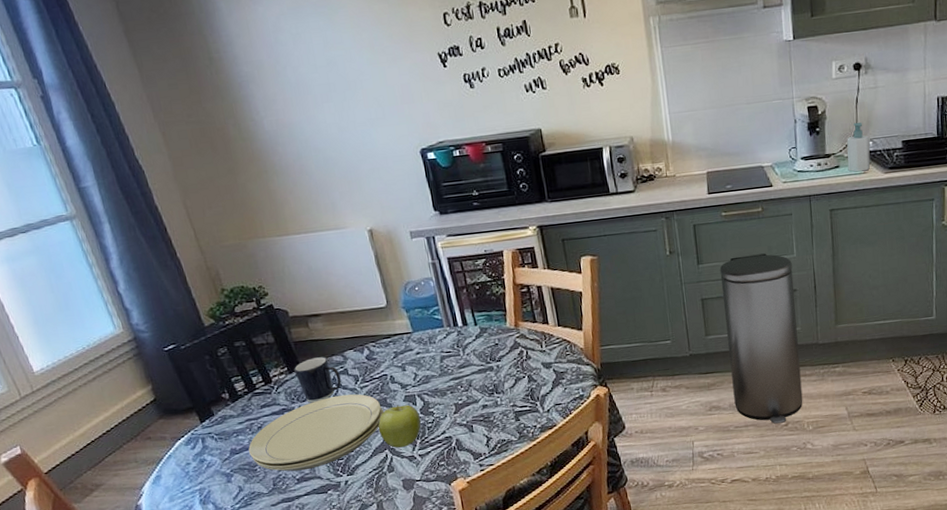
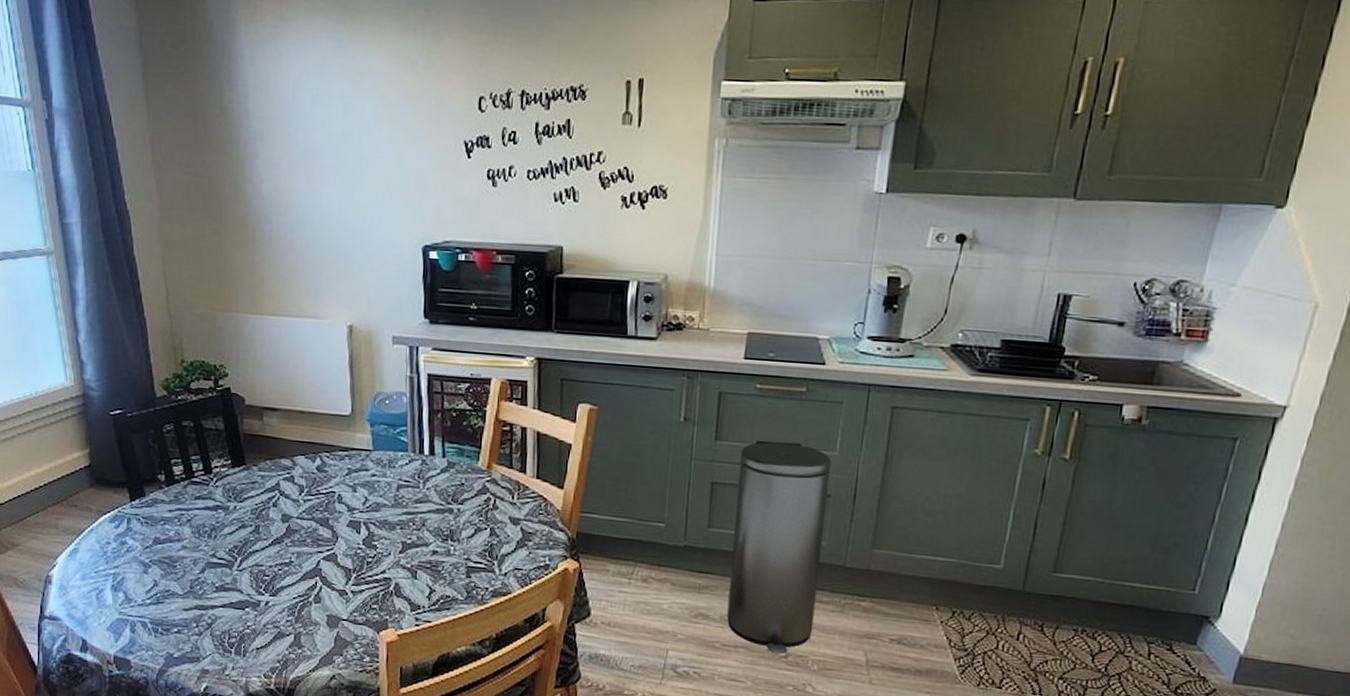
plate: present [248,394,384,472] -> none [173,503,323,580]
mug: present [293,357,342,403] -> none [237,455,285,506]
fruit: present [378,405,422,448] -> none [313,529,362,578]
soap bottle: present [847,122,871,172] -> none [924,306,961,368]

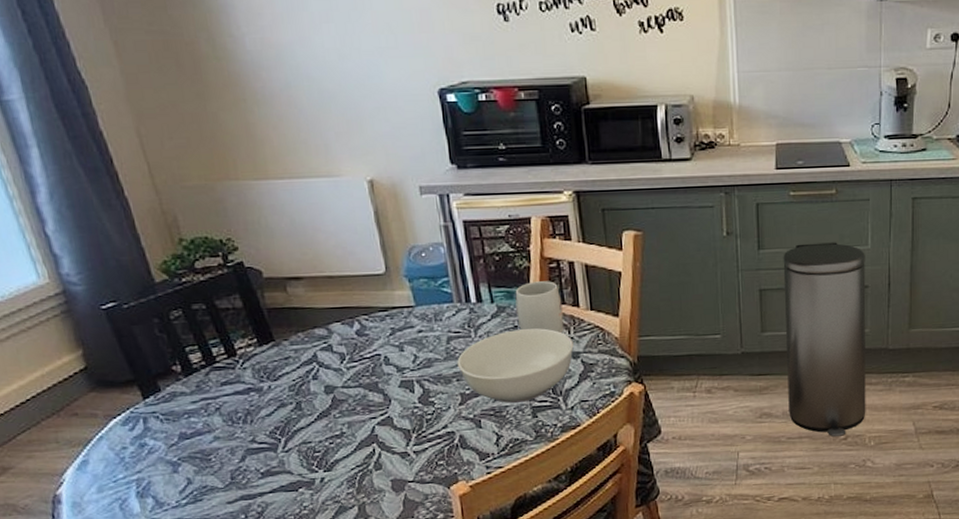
bowl: none [403,487,515,560] -> present [457,328,574,403]
mug: none [465,442,510,498] -> present [515,281,564,334]

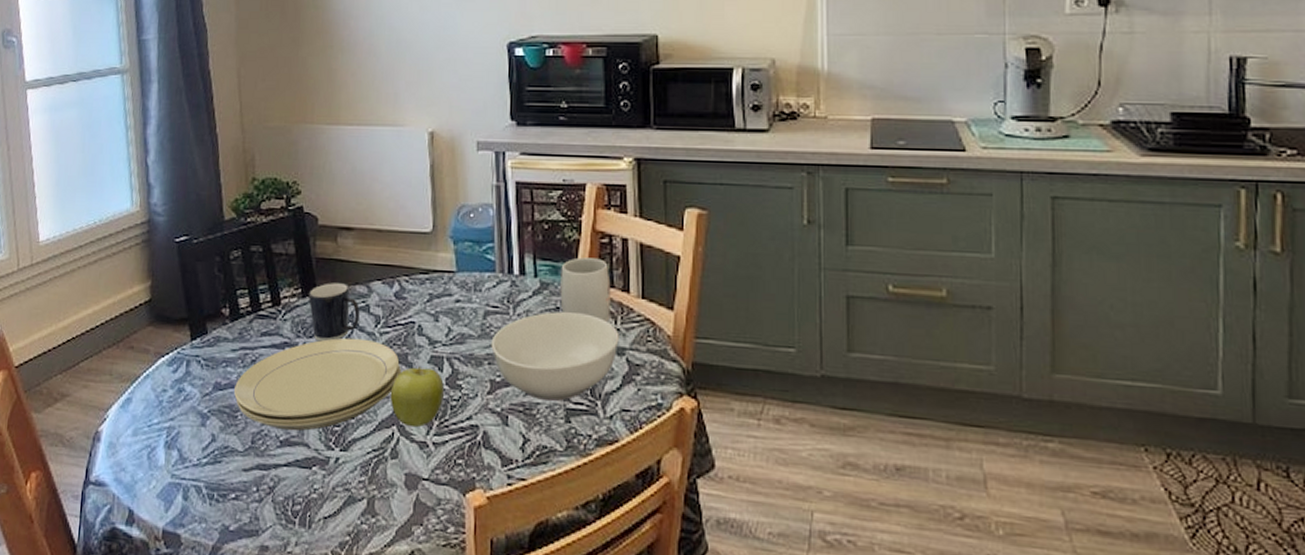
plate: none [202,375,374,464] -> present [234,338,401,432]
mug: none [264,328,324,383] -> present [308,282,360,342]
fruit: none [365,391,419,442] -> present [390,366,445,427]
pedal bin: present [783,242,866,438] -> none [877,243,991,515]

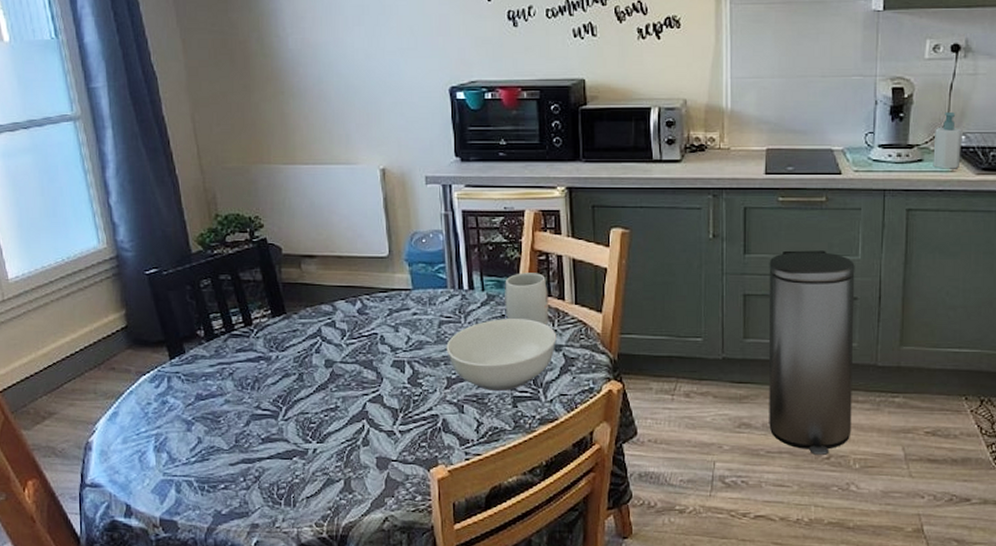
plate: present [234,338,401,432] -> none [215,349,367,430]
mug: present [308,282,360,342] -> none [277,304,327,354]
fruit: present [390,366,445,427] -> none [359,370,408,419]
pedal bin: none [877,243,991,515] -> present [768,250,855,456]
soap bottle: none [1082,77,1120,149] -> present [933,111,963,169]

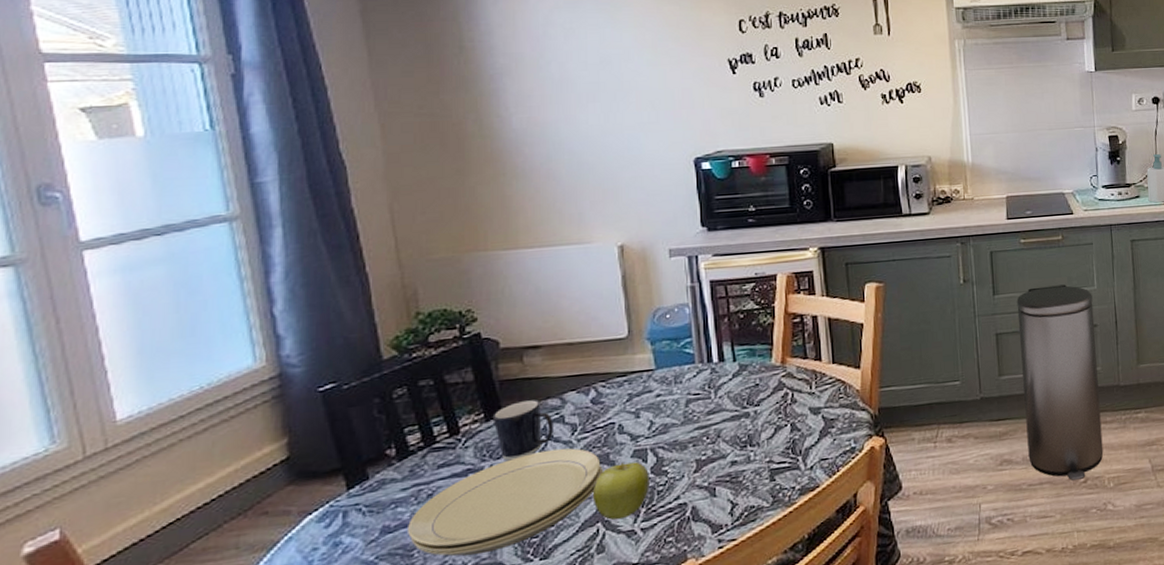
plate: none [215,349,367,430] -> present [408,448,603,557]
mug: none [277,304,327,354] -> present [492,400,553,461]
fruit: none [359,370,408,419] -> present [592,462,651,520]
bowl: present [446,319,557,391] -> none [695,384,815,467]
mug: present [505,273,549,326] -> none [758,336,806,390]

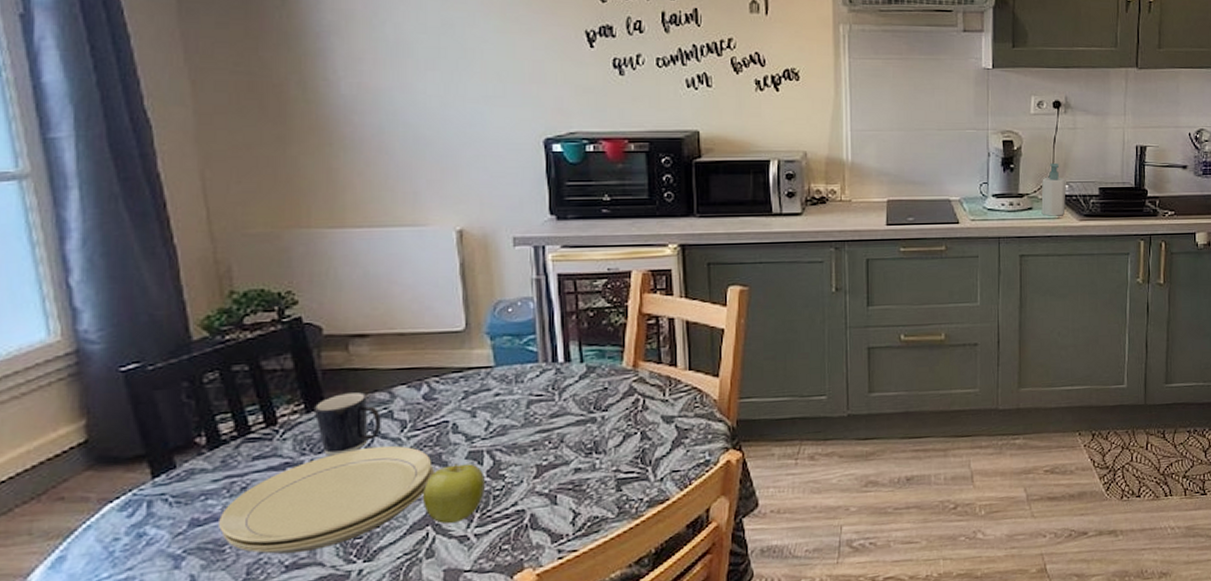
pedal bin: present [1016,284,1104,481] -> none [892,299,976,507]

